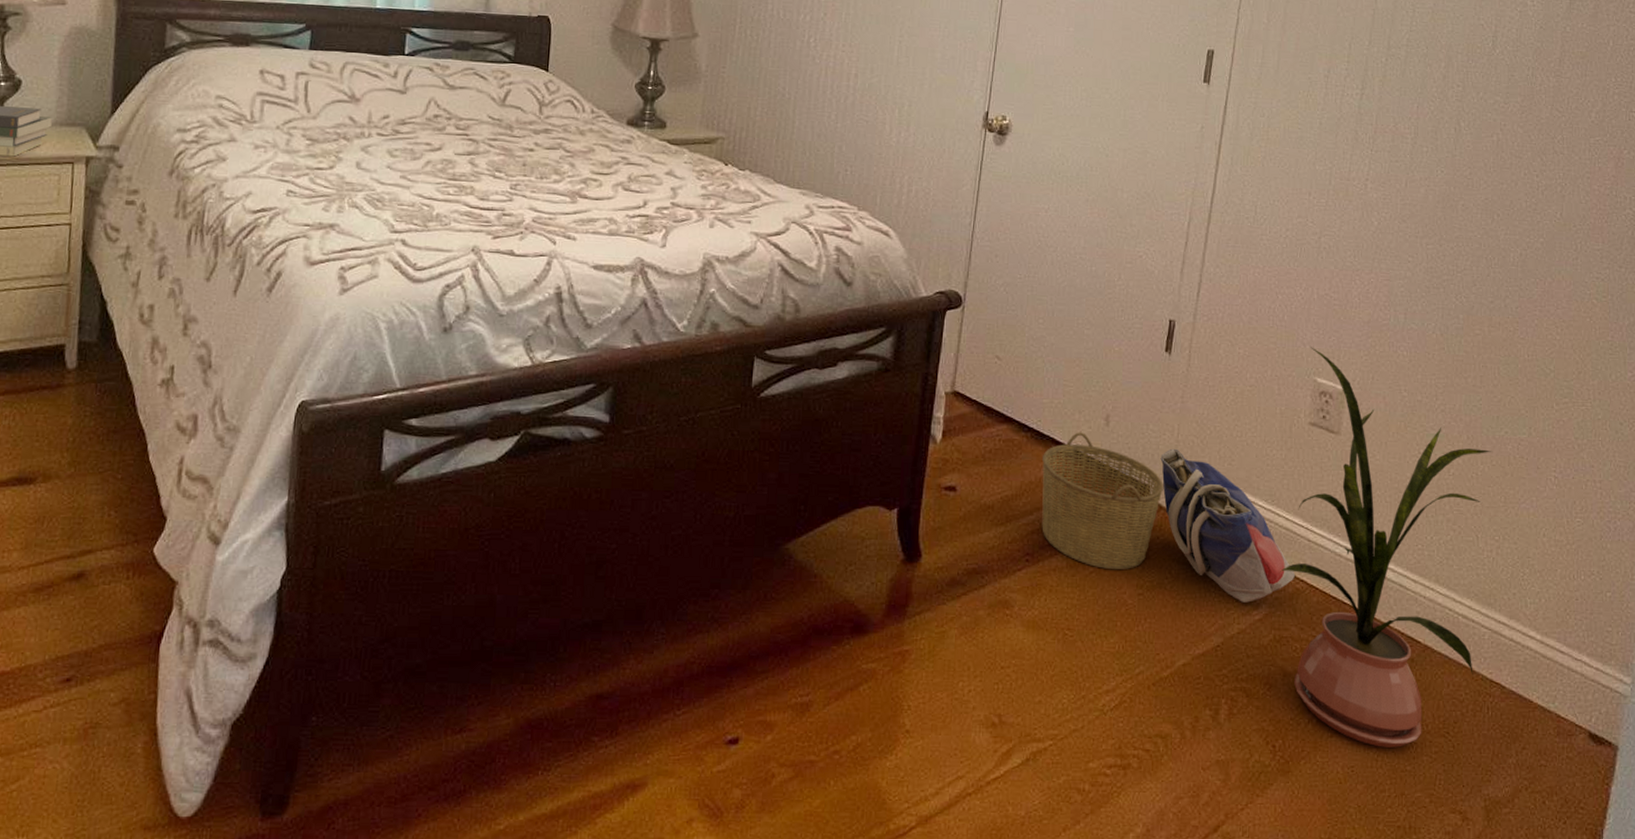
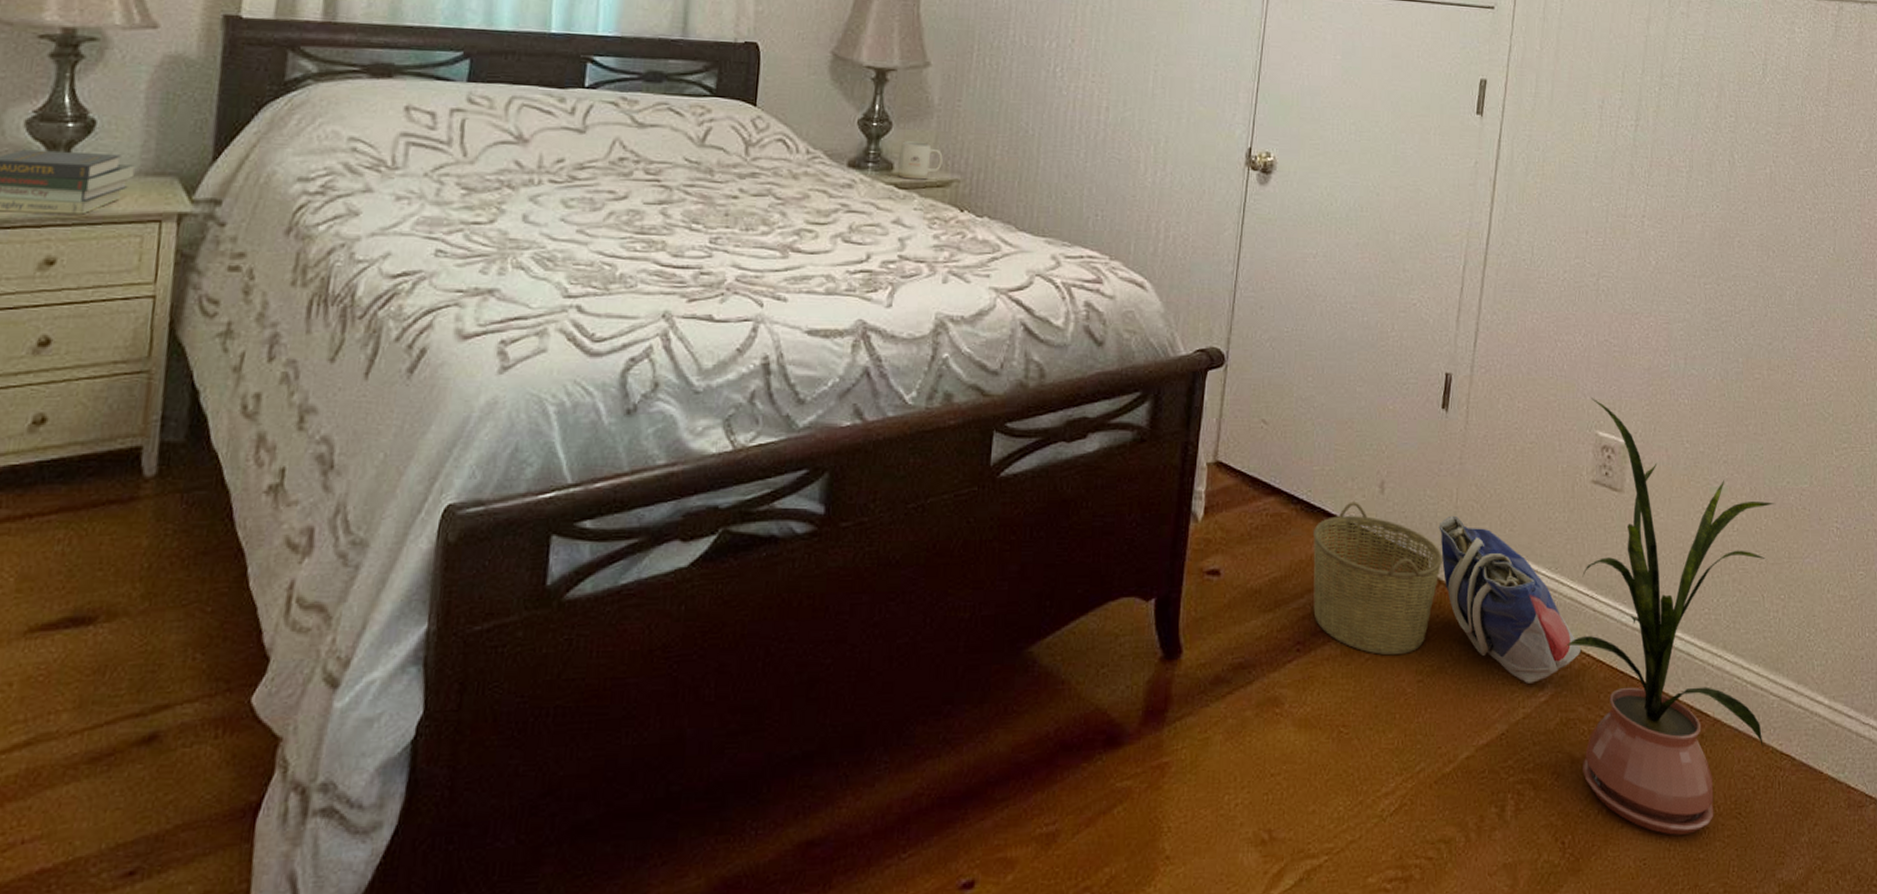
mug: none [670,103,710,137] -> present [898,141,943,180]

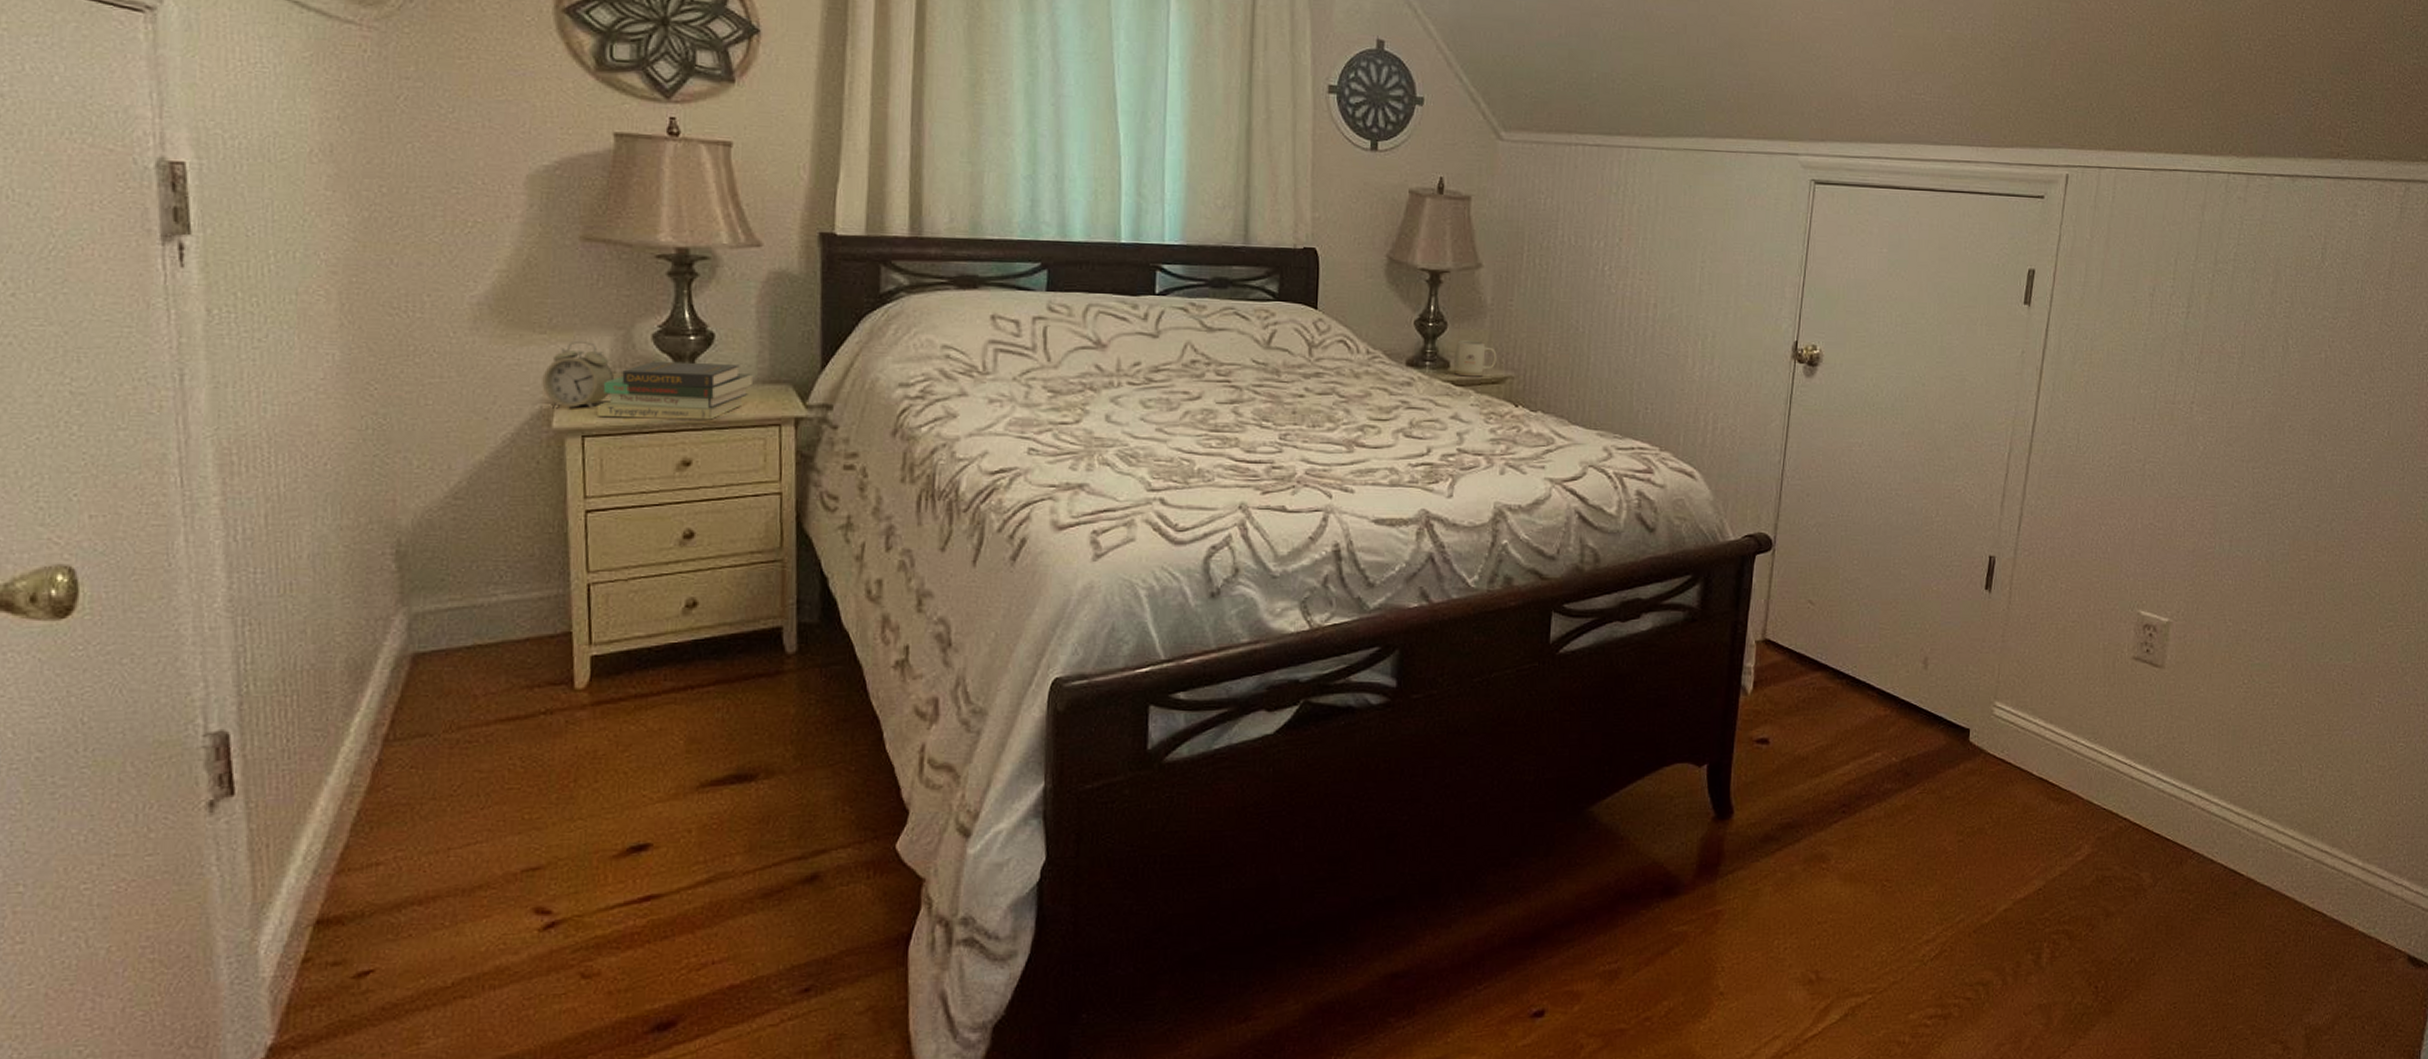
basket: present [1313,502,1442,656] -> none [1858,676,1984,818]
tote bag: present [1439,515,1582,683] -> none [1980,689,2119,844]
house plant: present [1564,398,1775,835] -> none [2102,579,2317,982]

